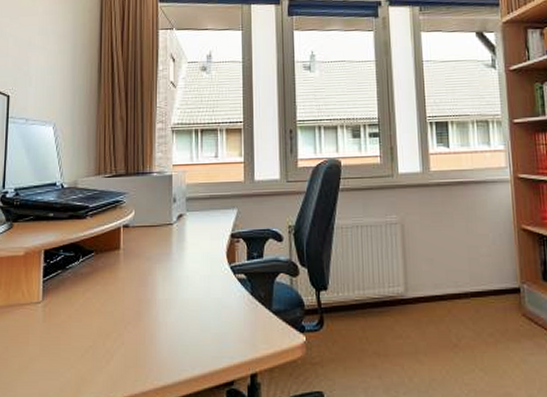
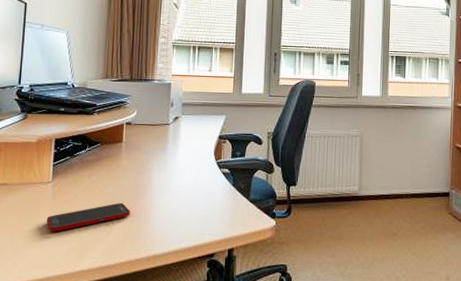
cell phone: none [37,322,132,363] -> present [46,202,130,232]

